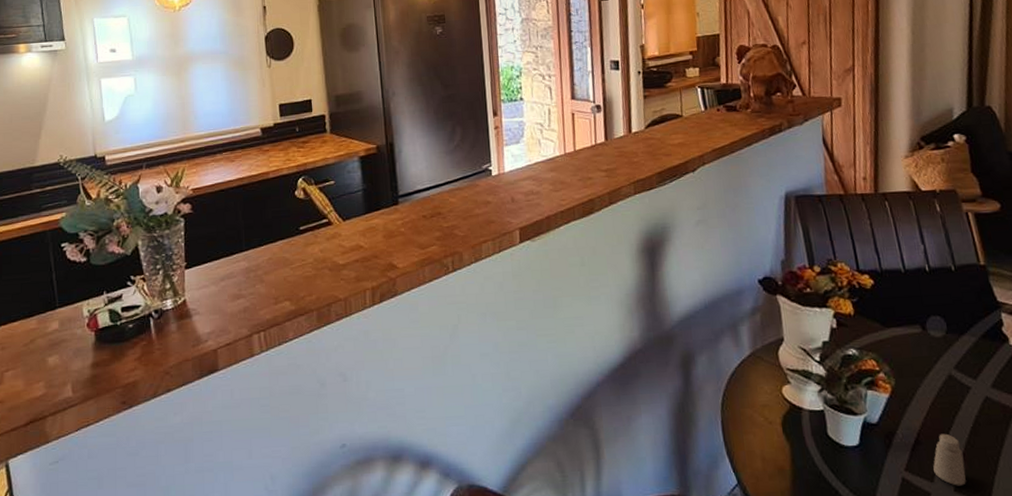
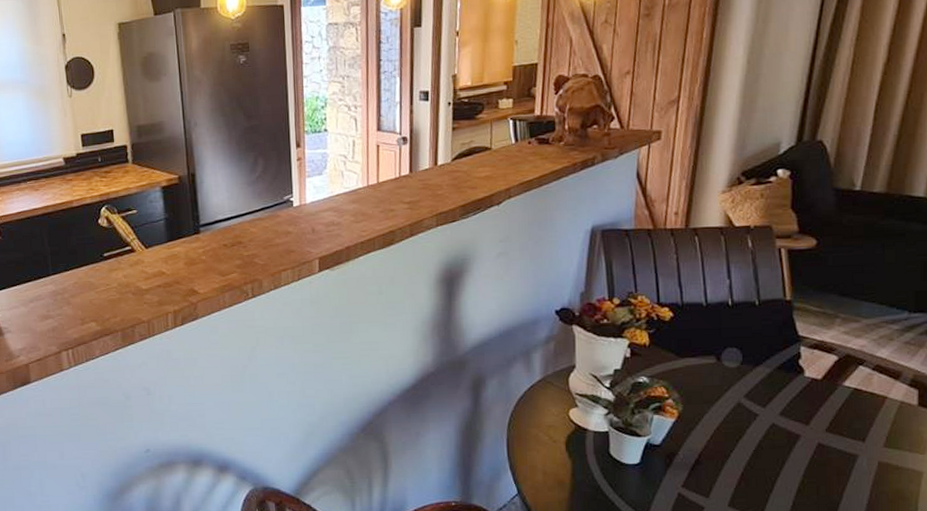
saltshaker: present [933,433,966,486] -> none [710,455,742,502]

